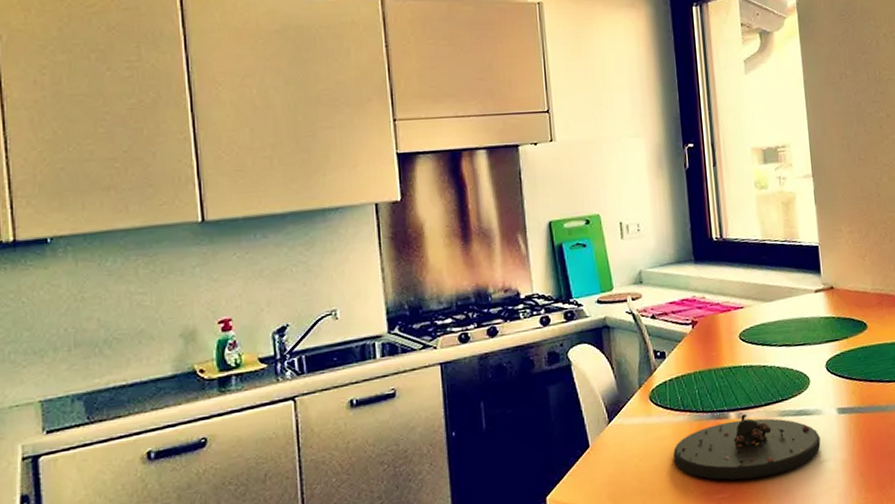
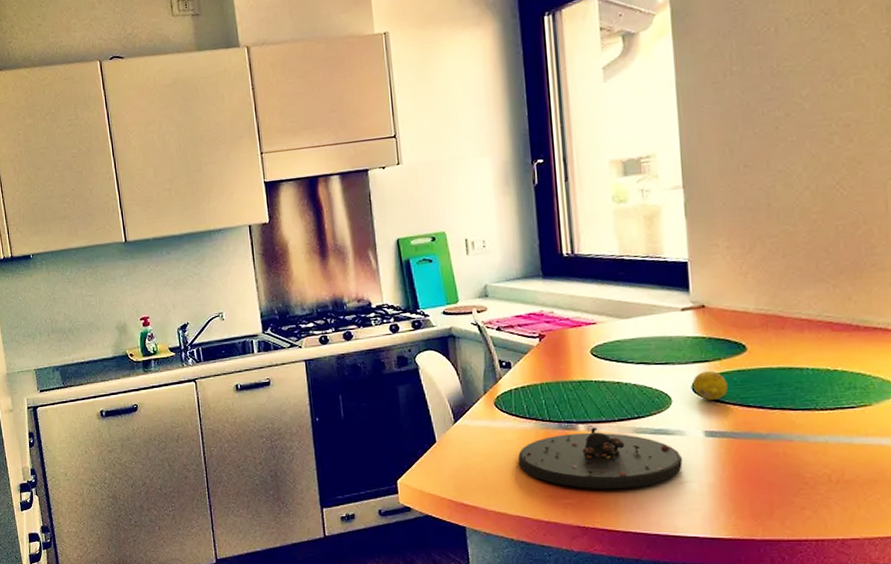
fruit: none [826,349,854,379] -> present [692,370,728,401]

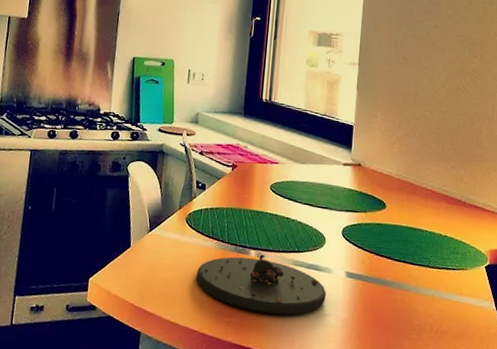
fruit: present [692,370,728,401] -> none [342,219,368,247]

